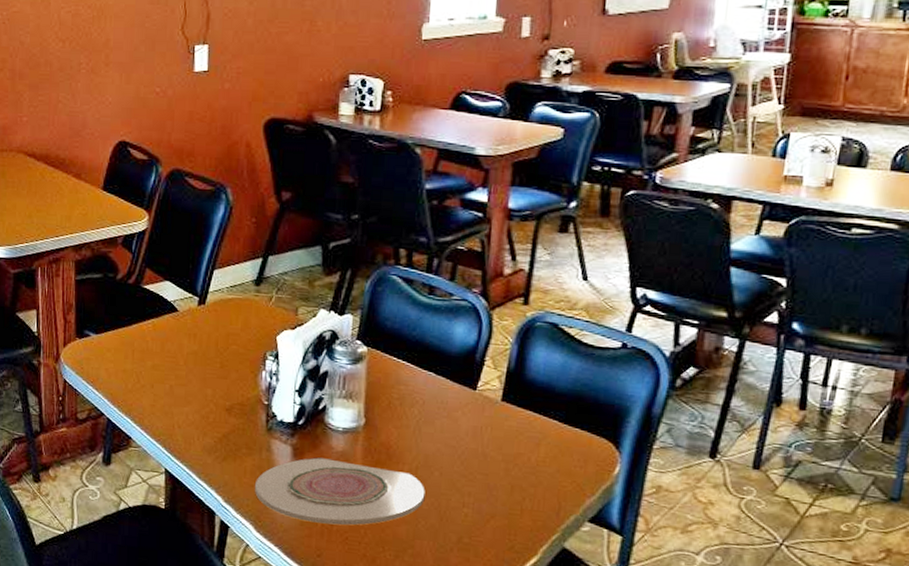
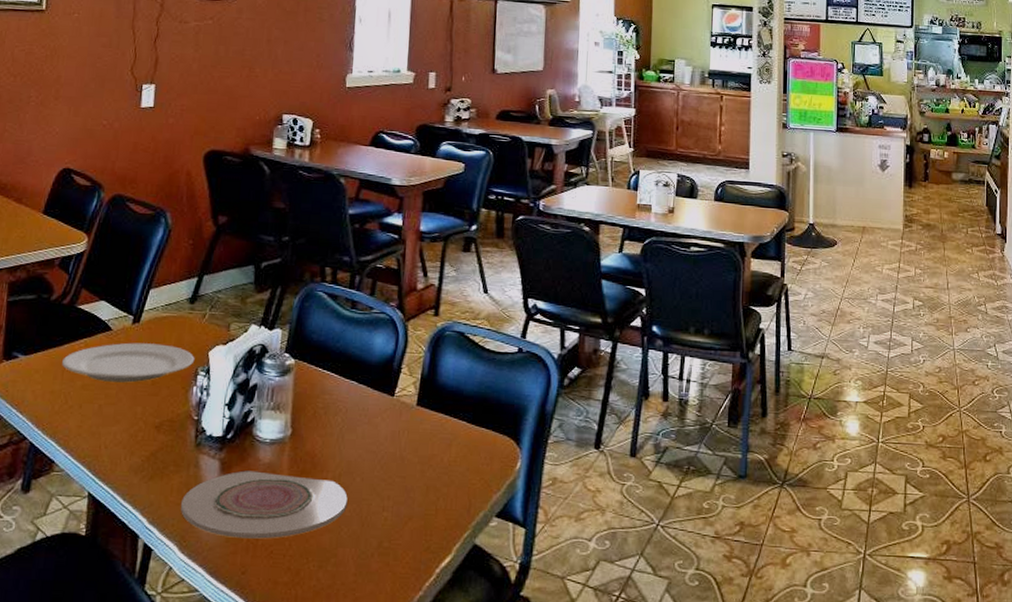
plate: none [132,324,263,365] -> present [62,342,195,383]

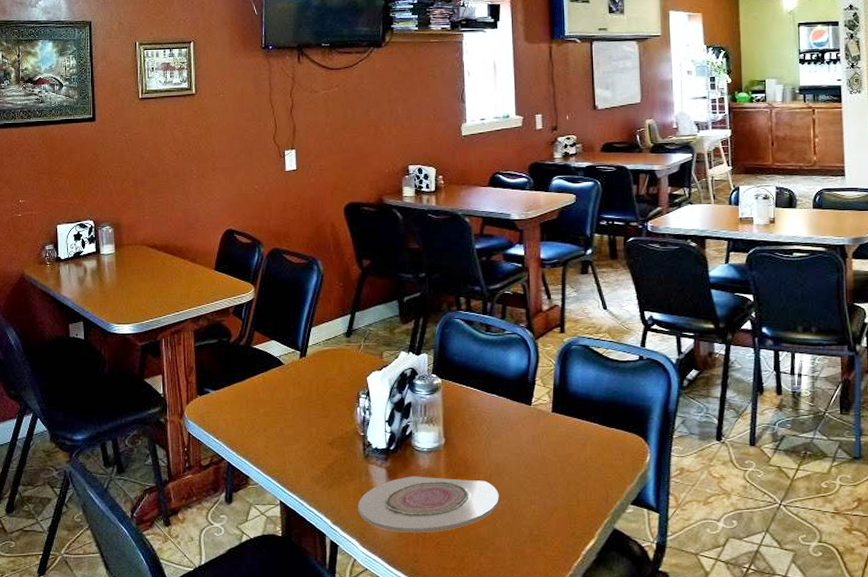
plate: present [62,342,195,383] -> none [246,373,356,408]

